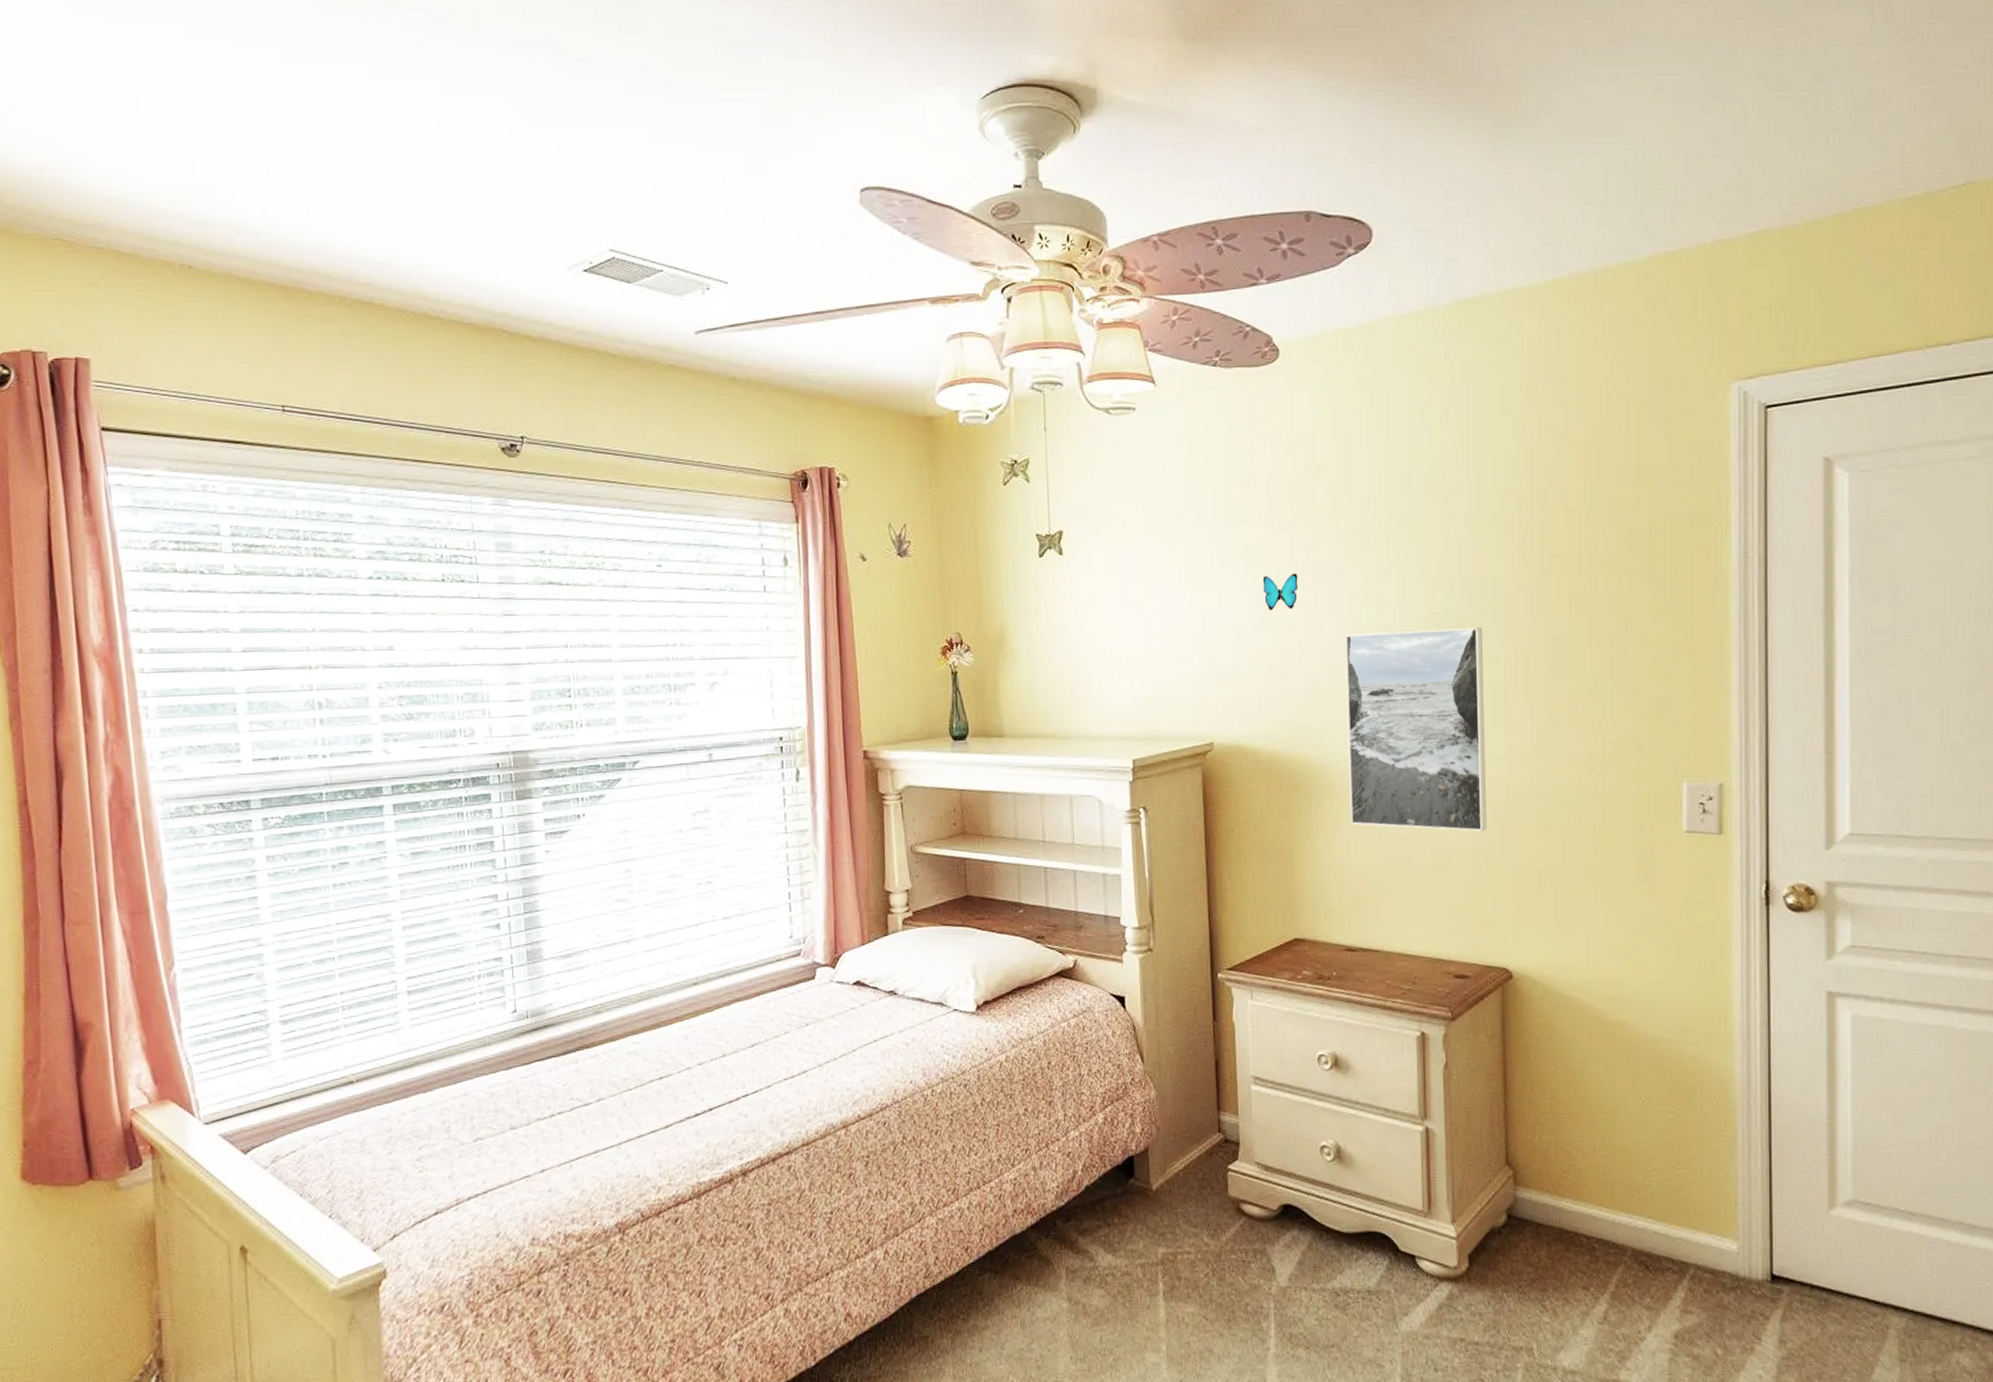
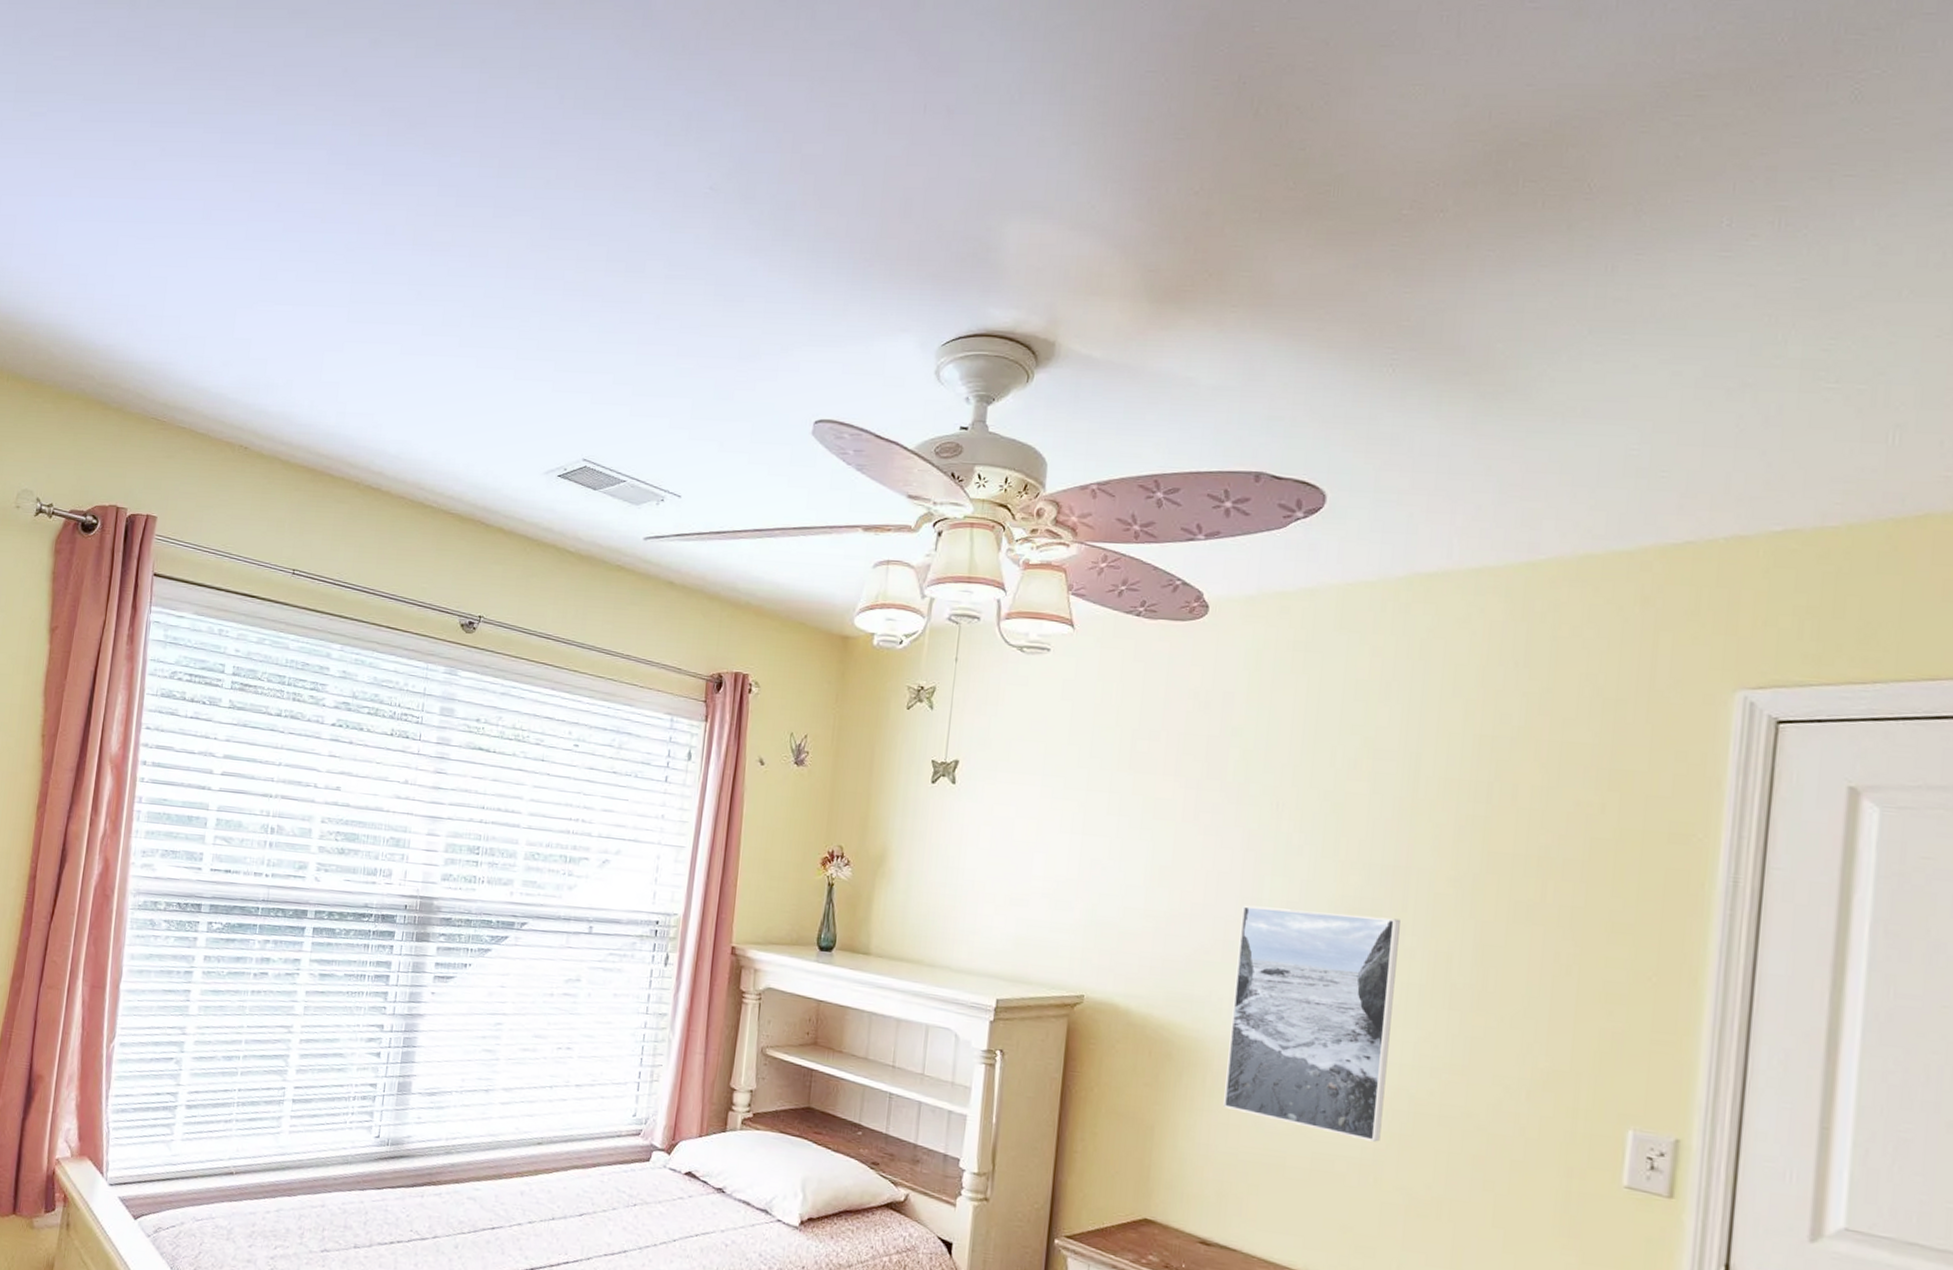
decorative butterfly: present [1262,573,1299,610] -> none [1158,832,1199,871]

